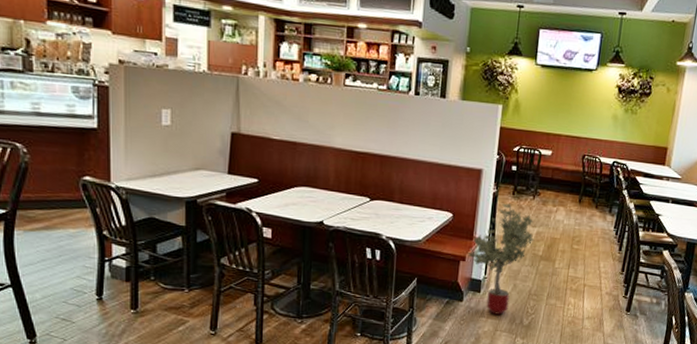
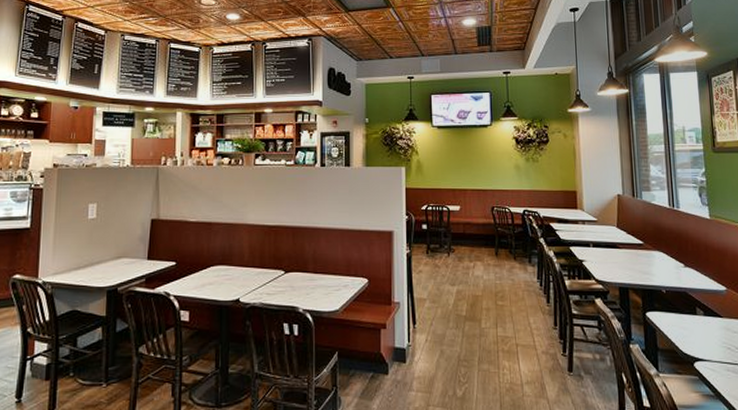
potted tree: present [467,203,535,315] -> none [387,263,456,387]

